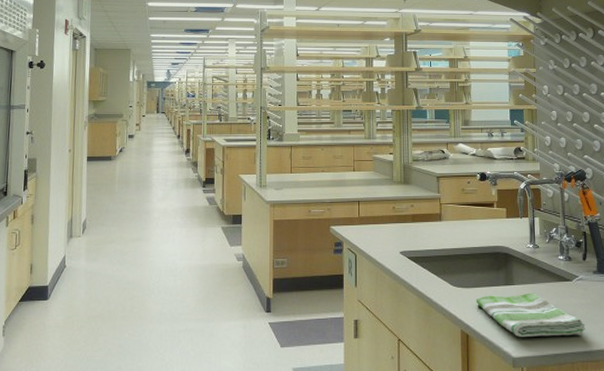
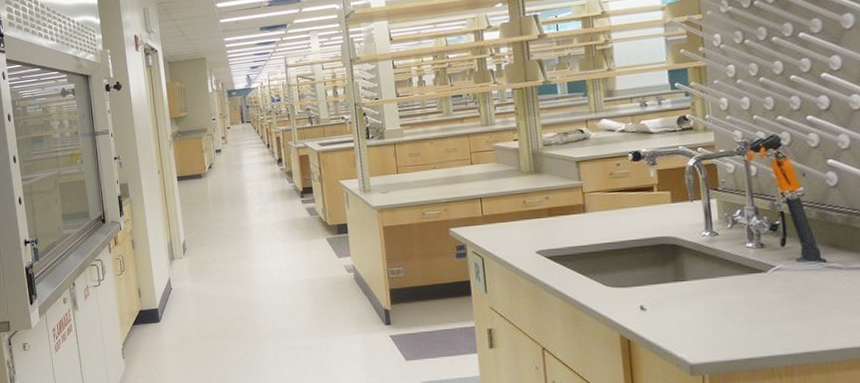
dish towel: present [476,293,586,338] -> none [636,288,789,341]

